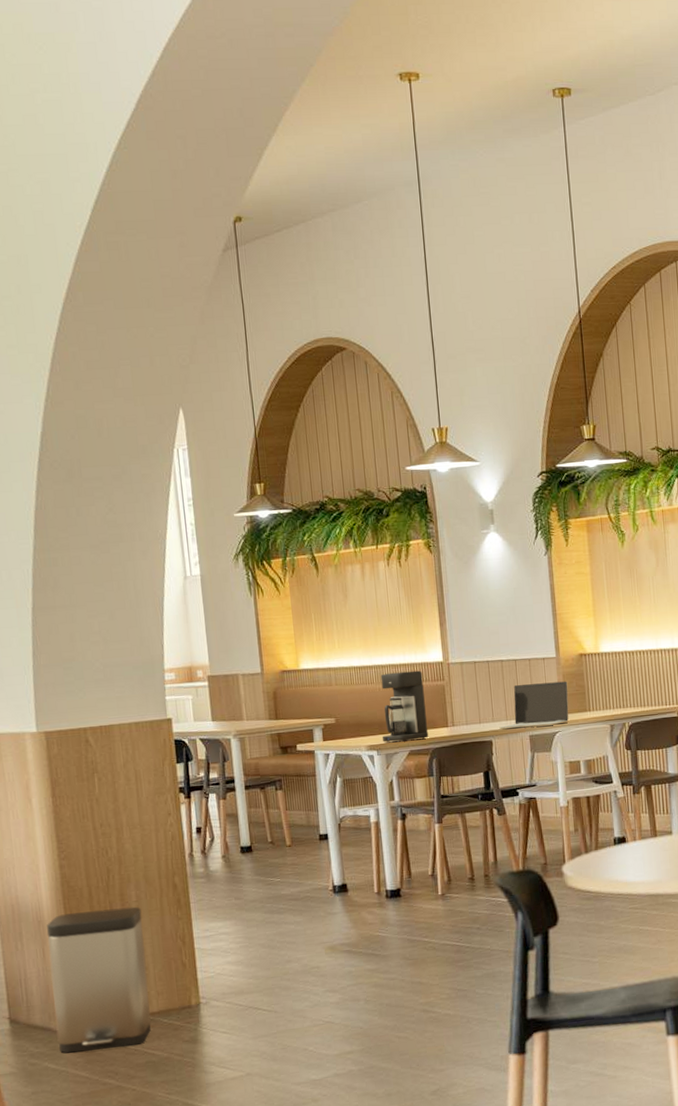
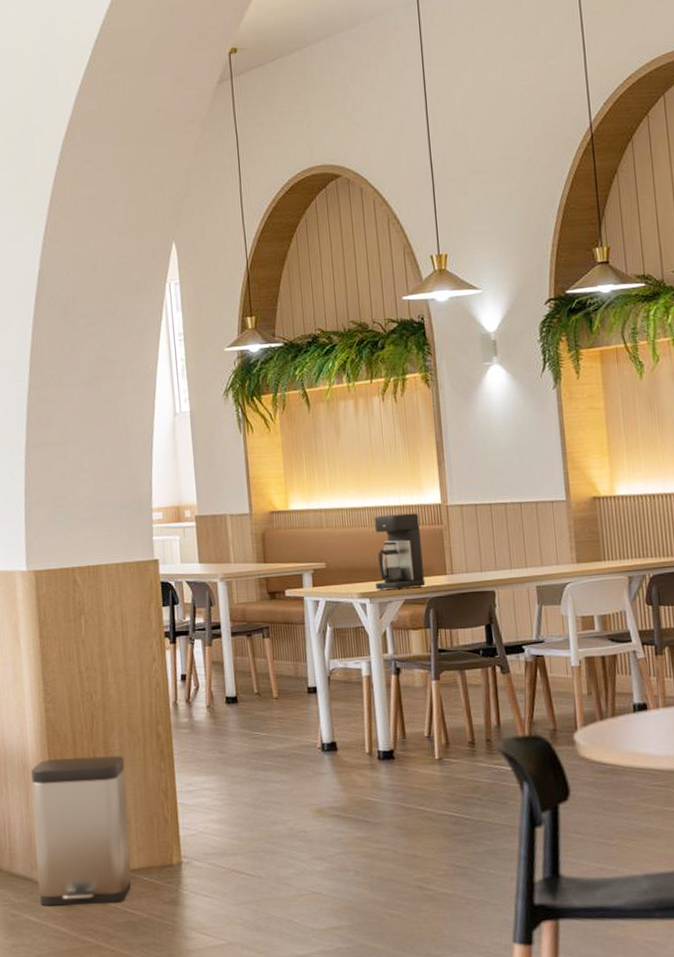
laptop: present [499,681,569,730] -> none [503,527,581,579]

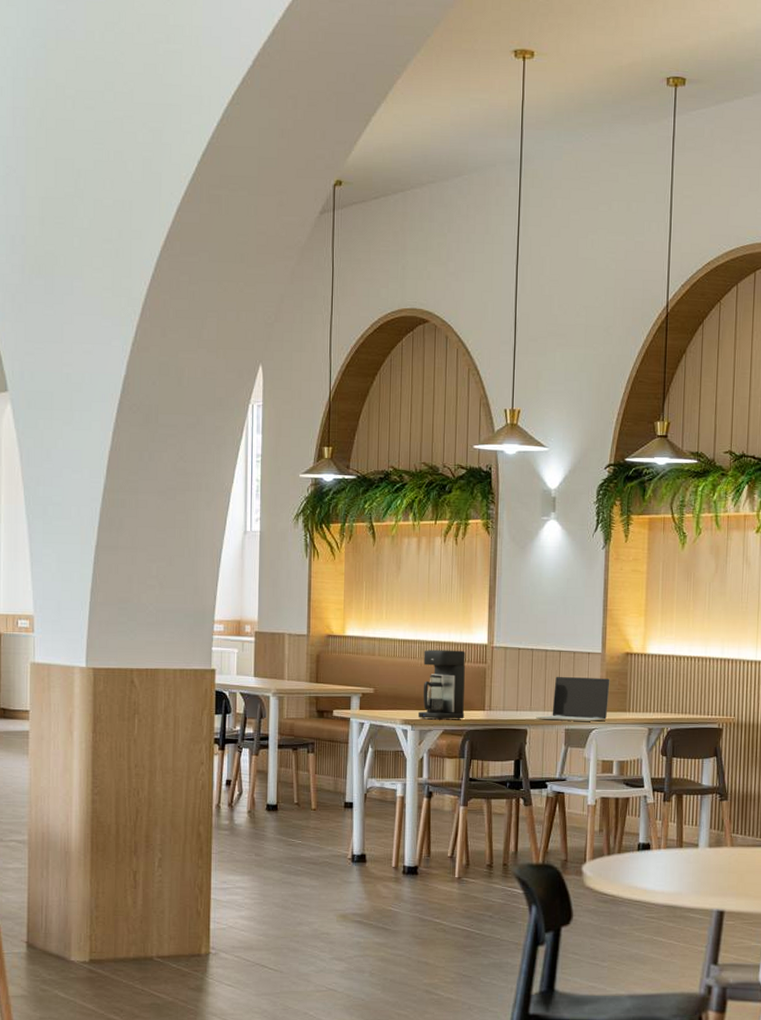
pedal bin: present [30,755,132,906] -> none [70,847,164,986]
laptop: none [503,527,581,579] -> present [536,676,610,722]

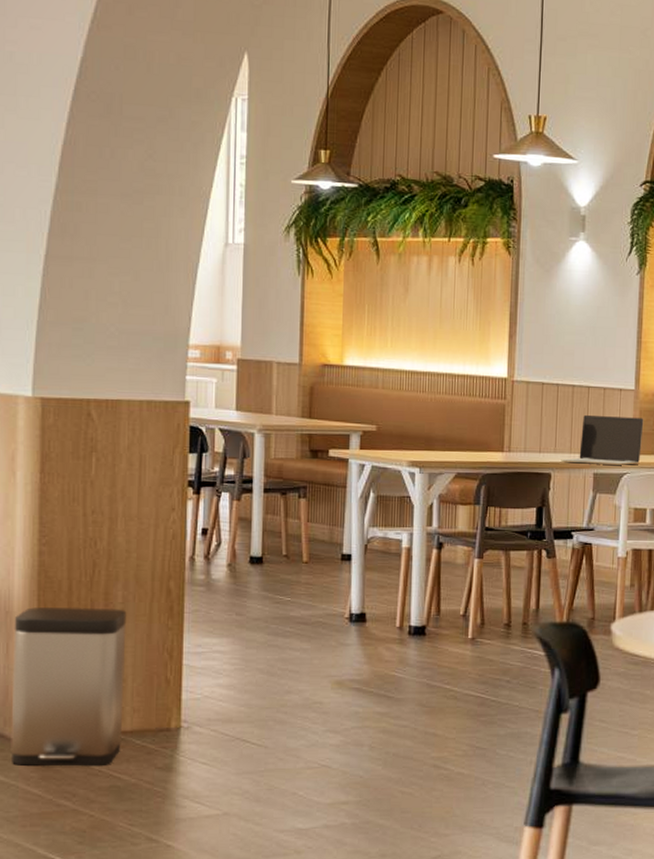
pedal bin: none [70,847,164,986] -> present [11,606,127,767]
coffee maker: present [418,649,465,720] -> none [428,382,482,462]

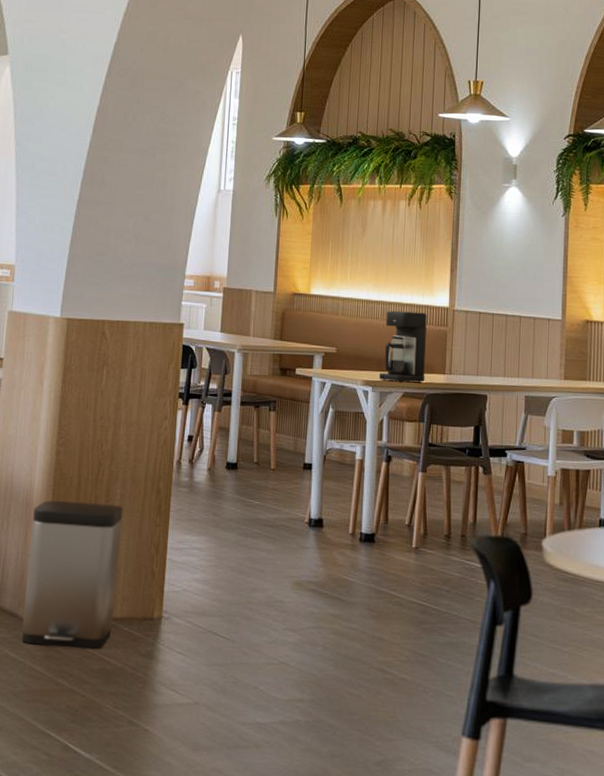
coffee maker: none [428,382,482,462] -> present [379,311,427,383]
laptop: present [561,414,644,466] -> none [496,341,570,390]

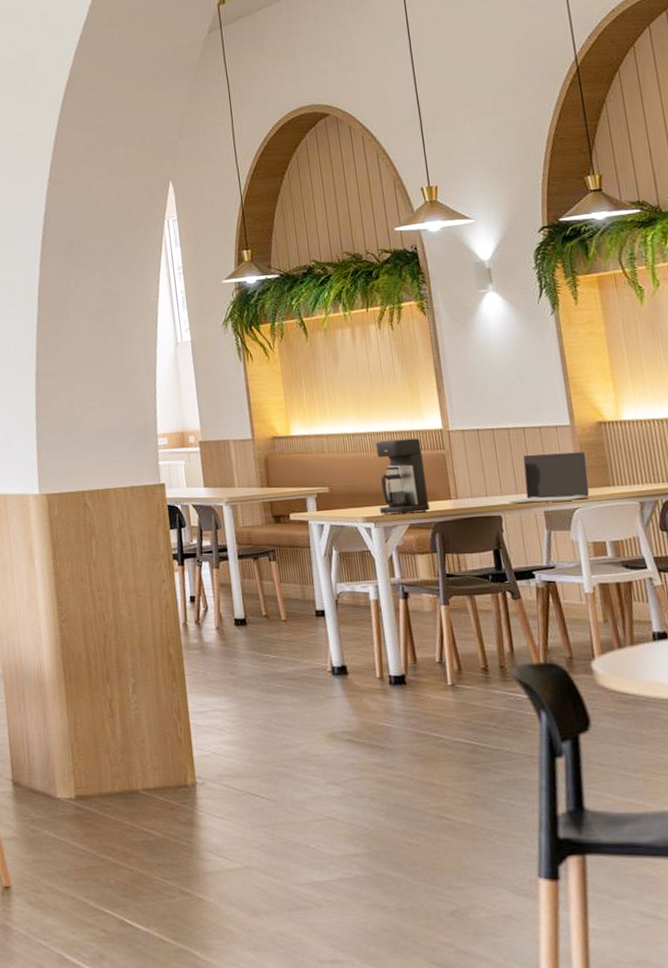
pedal bin: present [22,500,123,649] -> none [47,675,147,823]
laptop: none [496,341,570,390] -> present [509,452,590,504]

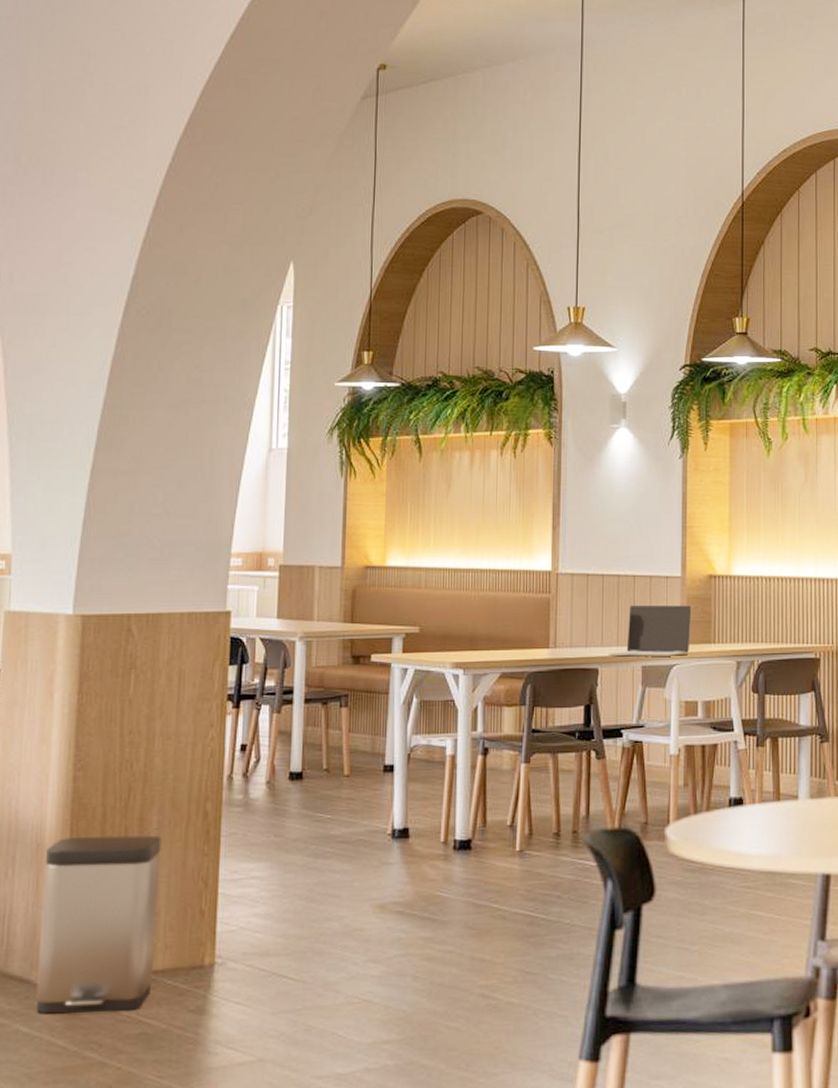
pedal bin: none [47,675,147,823] -> present [36,835,162,1014]
coffee maker: present [375,438,430,515] -> none [472,579,526,662]

